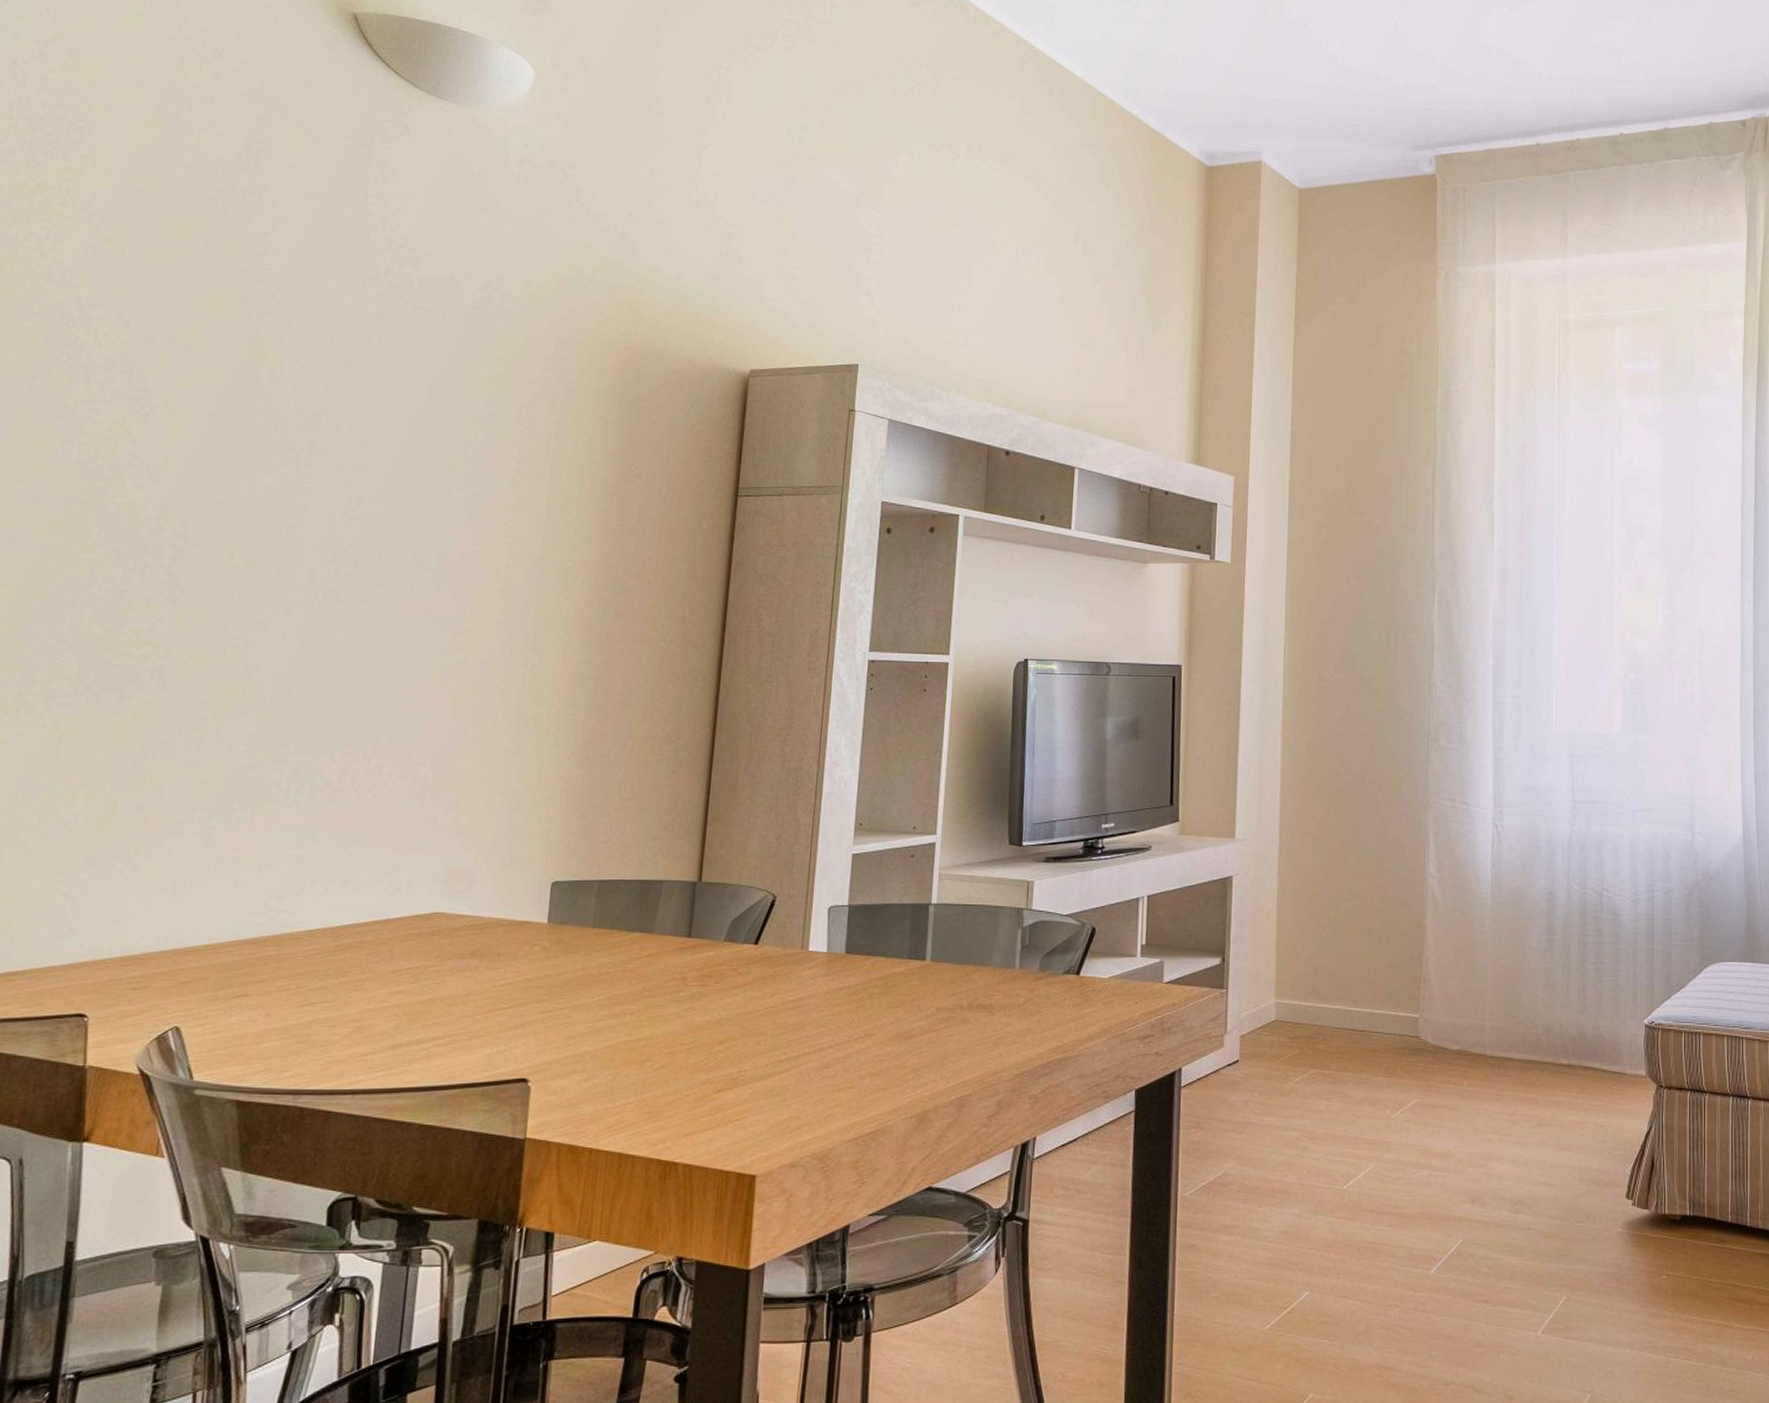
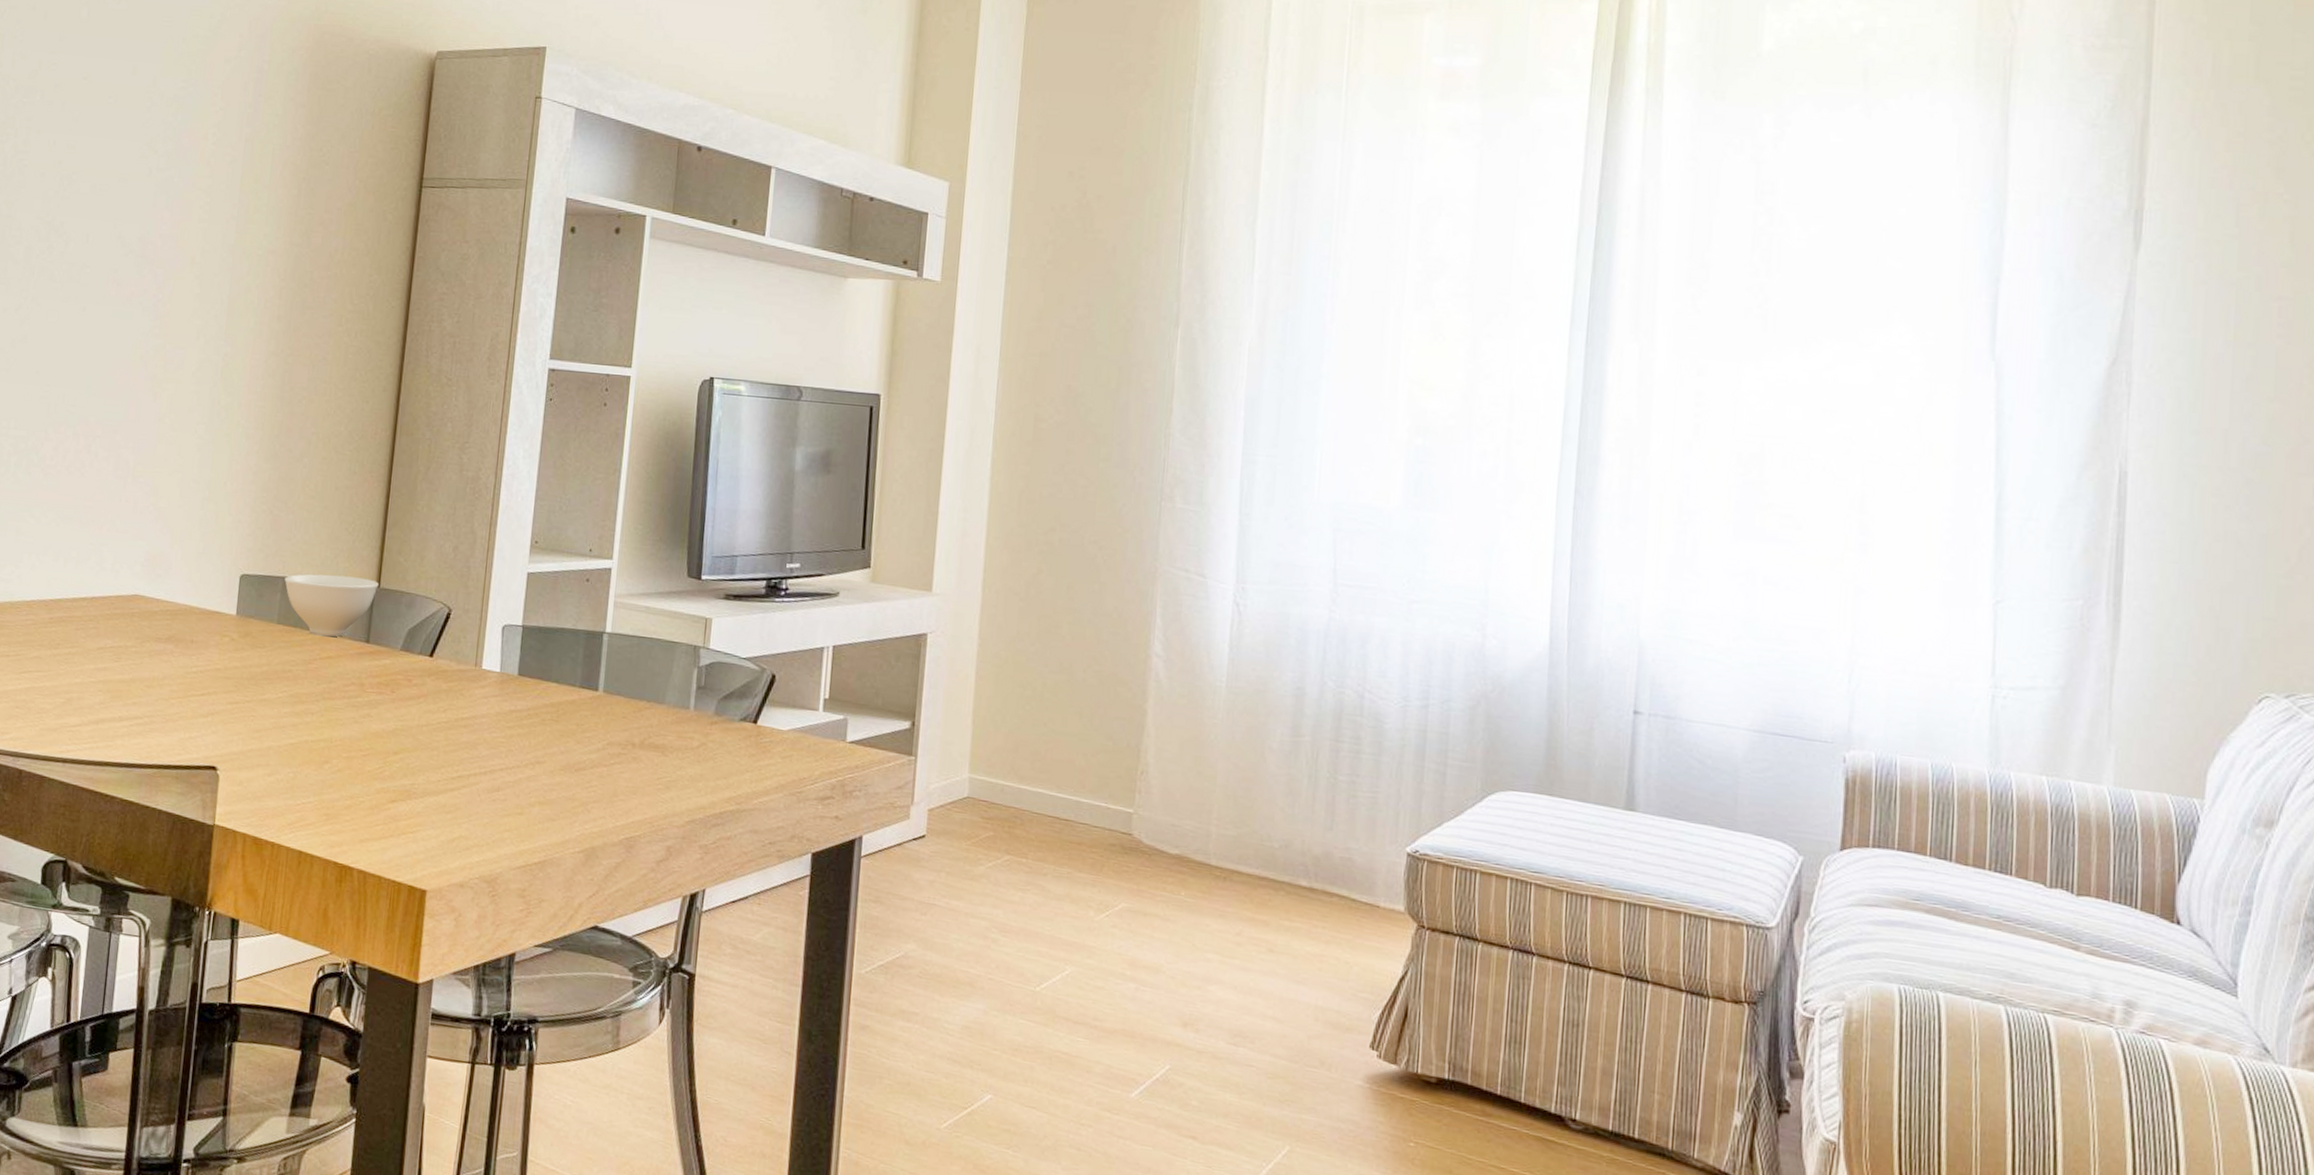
bowl: none [600,874,700,935] -> present [285,574,379,637]

